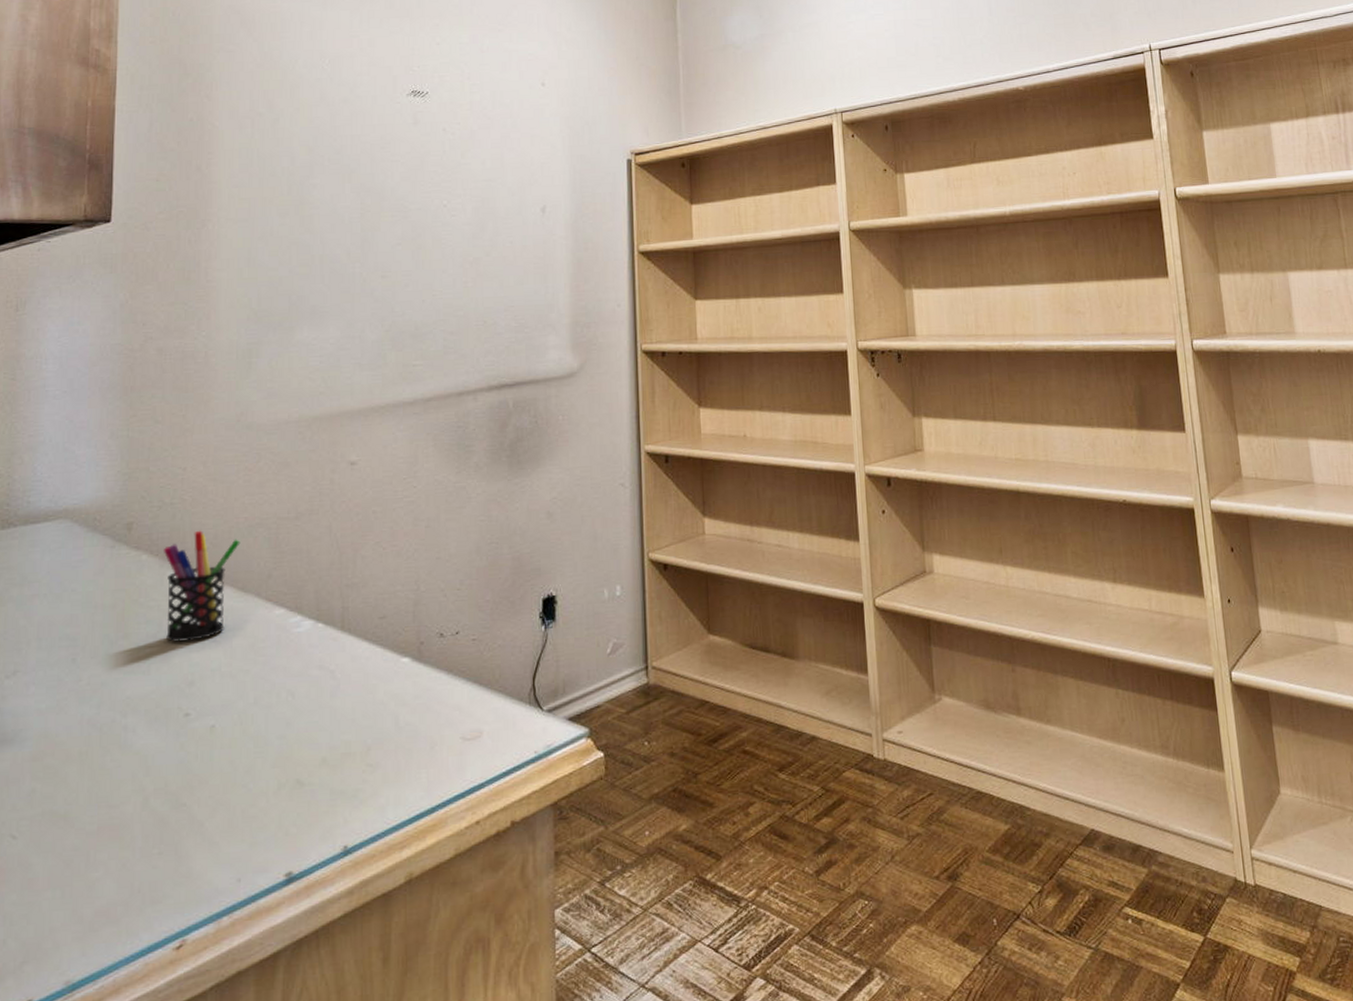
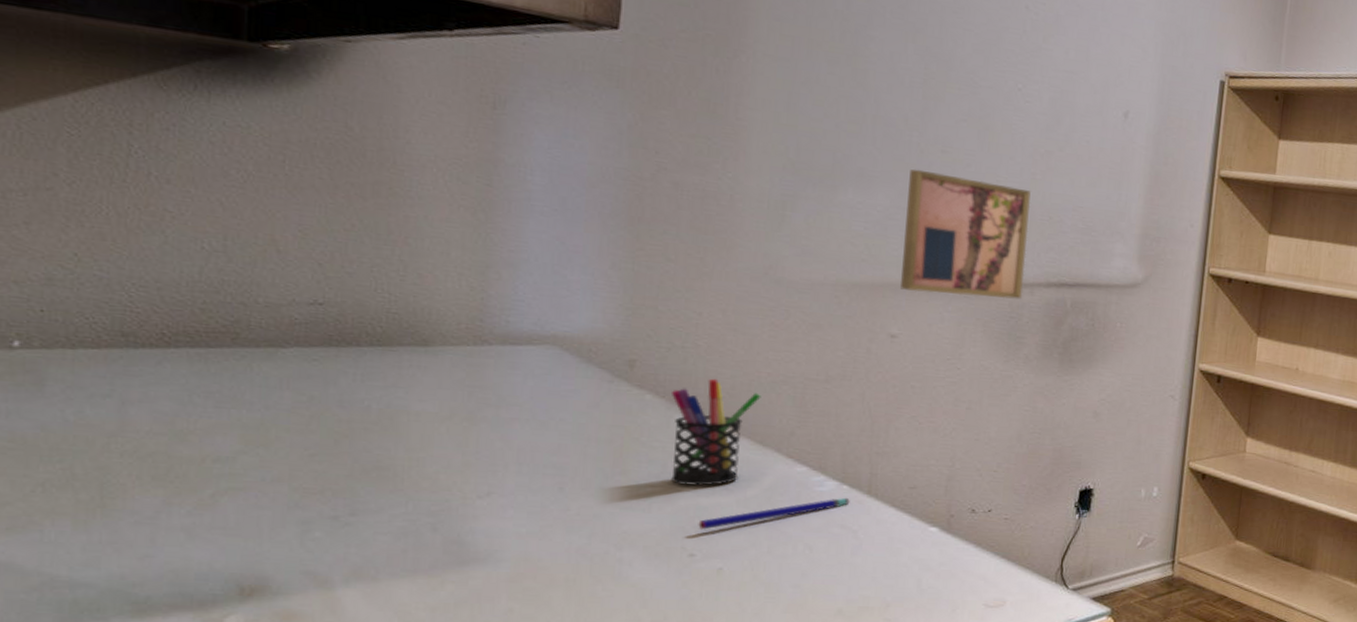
pen: none [191,636,326,687] -> present [698,497,850,530]
wall art: none [356,297,467,416] -> present [900,169,1031,299]

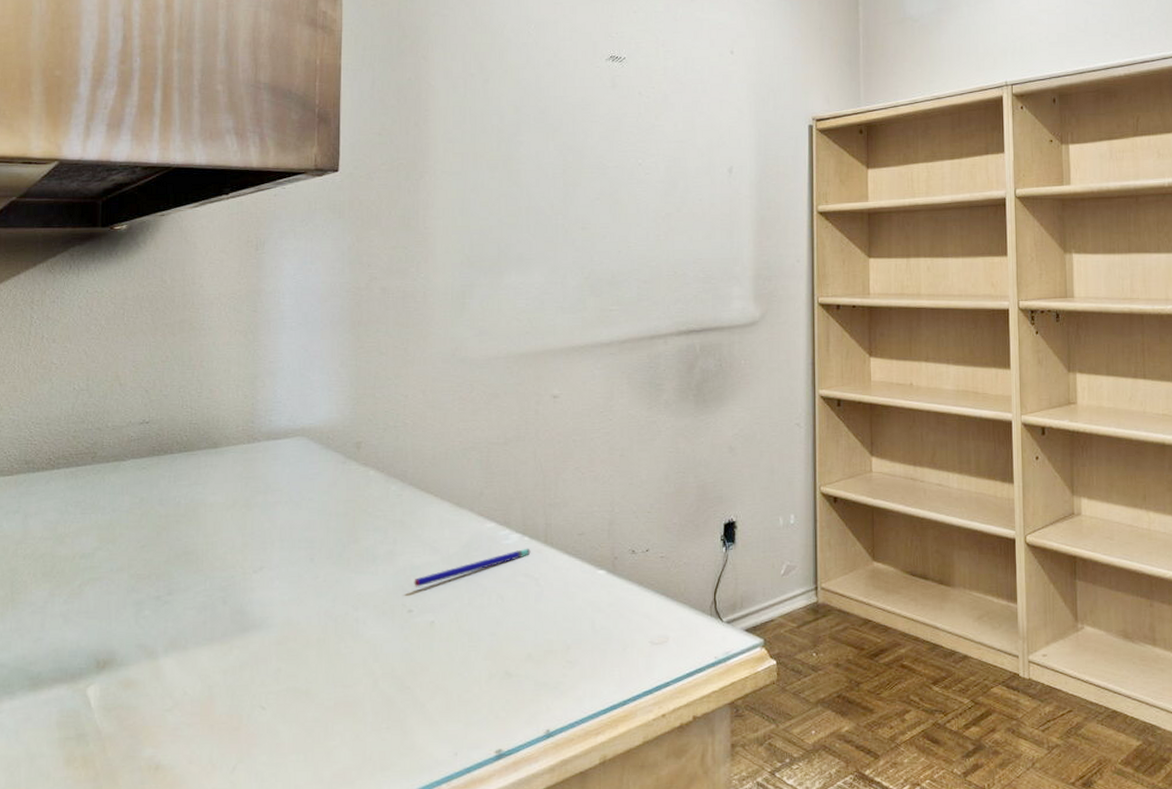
pen holder: present [670,378,761,486] -> none [388,451,456,548]
wall art: present [900,169,1031,299] -> none [558,247,658,355]

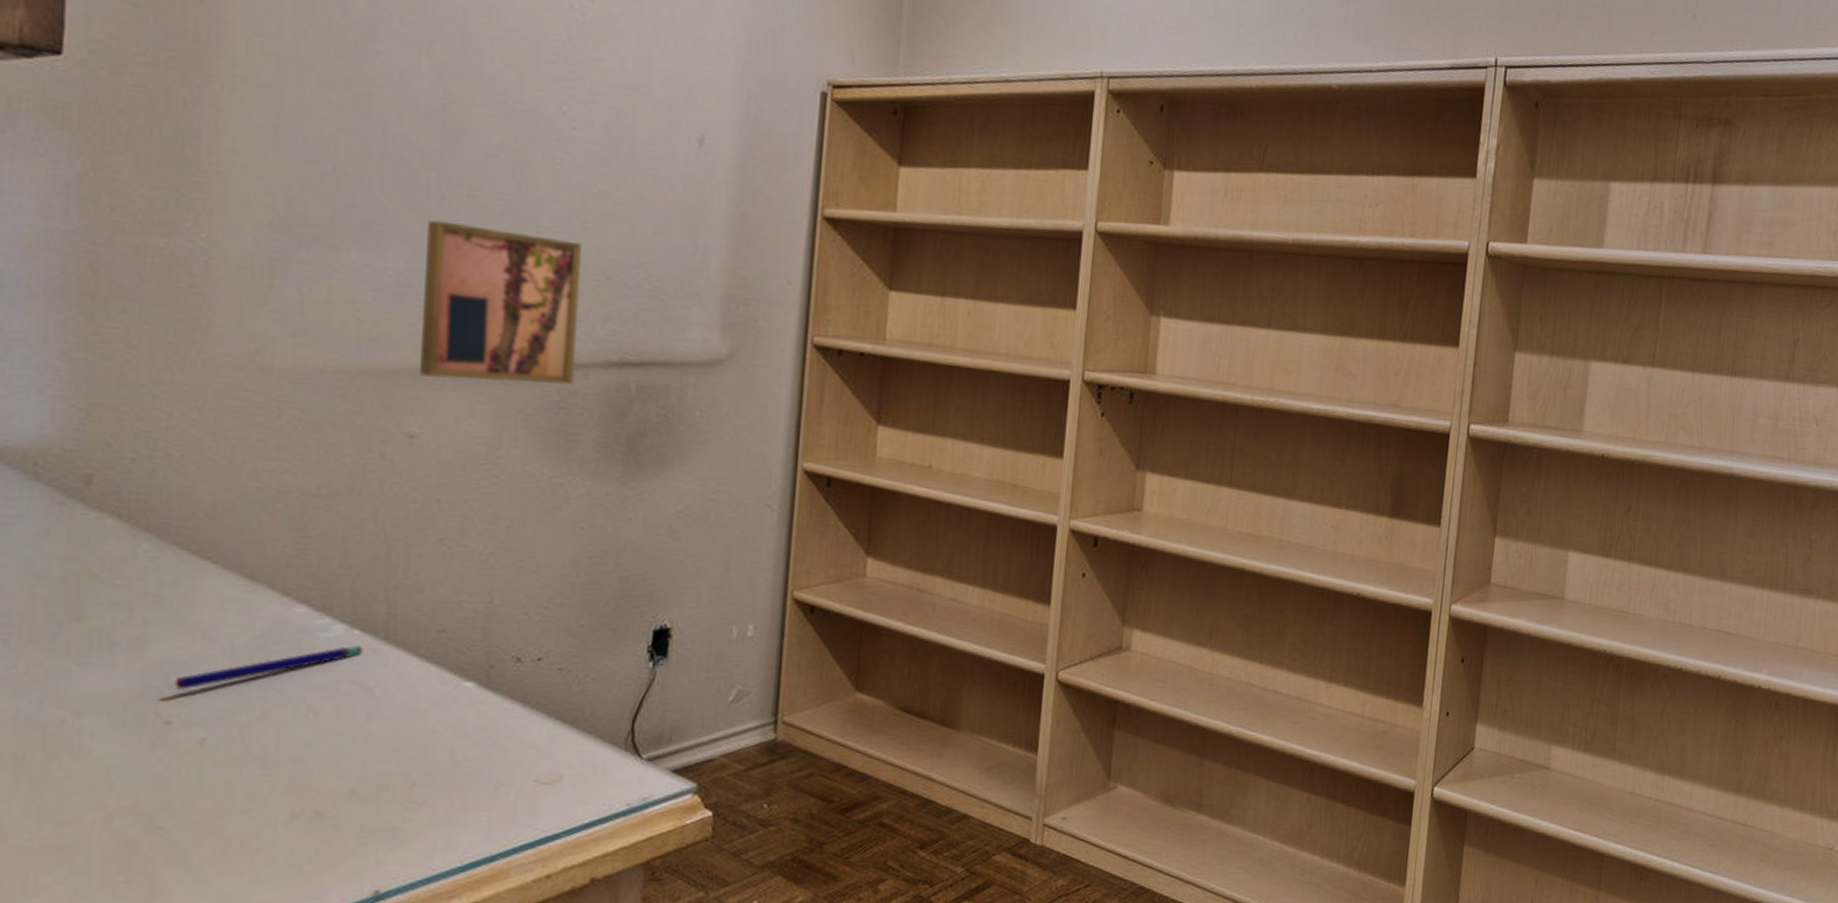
wall art: none [558,247,658,355] -> present [420,220,582,385]

